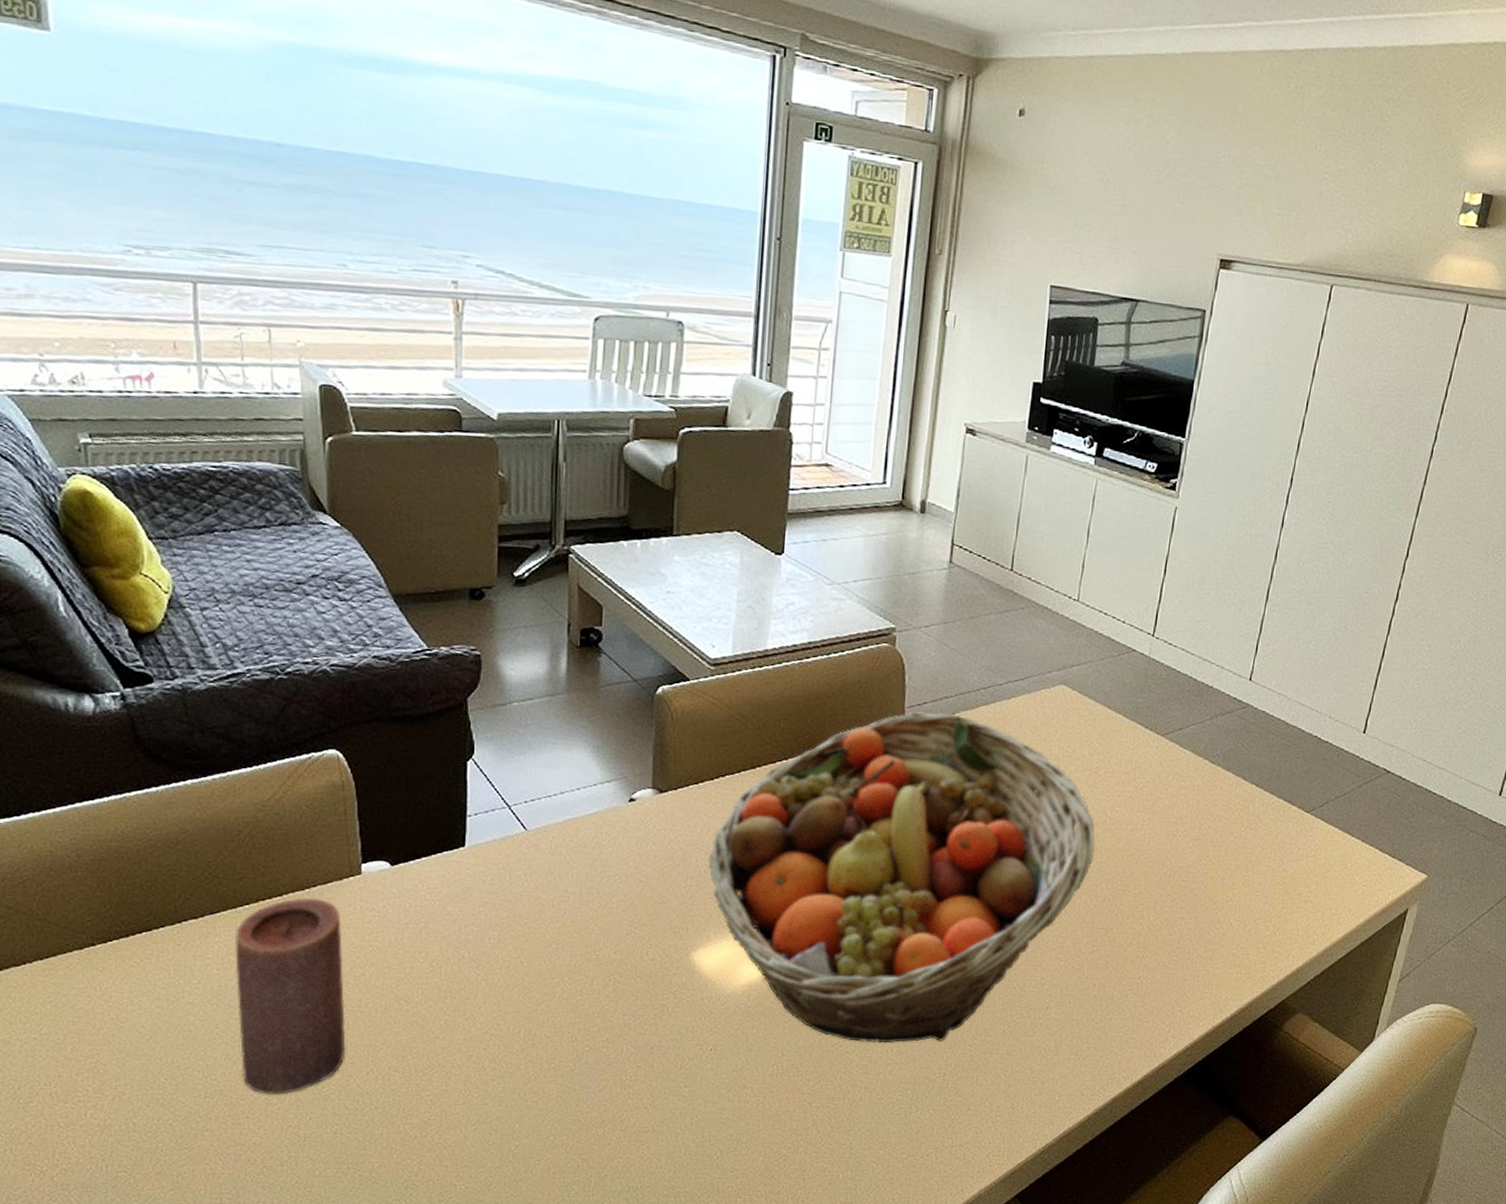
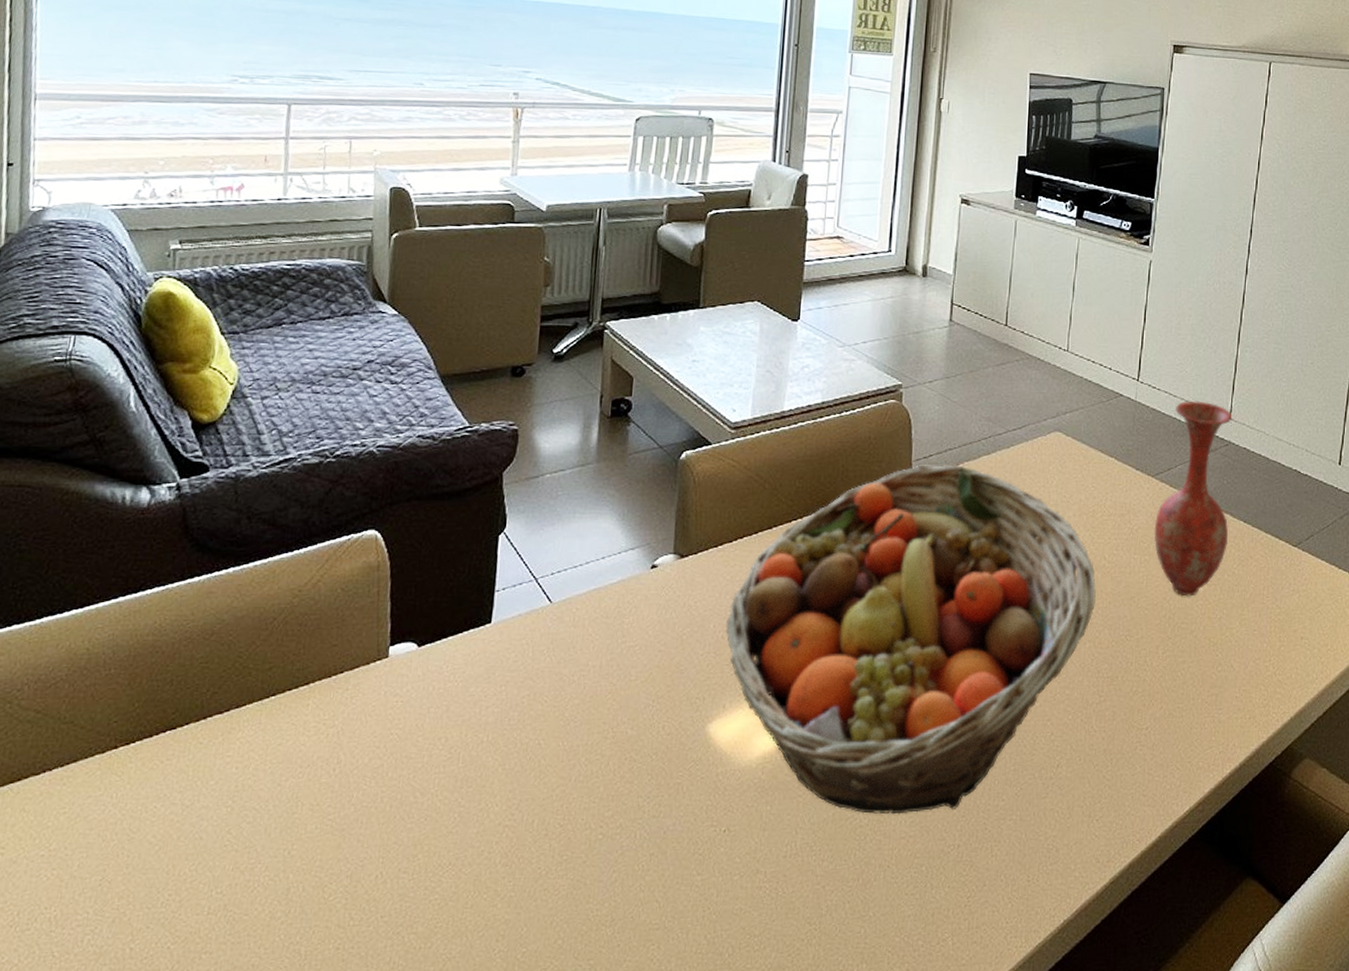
candle: present [235,897,346,1095] -> none [249,685,365,907]
vase: none [1159,660,1254,856] -> present [1153,401,1233,597]

